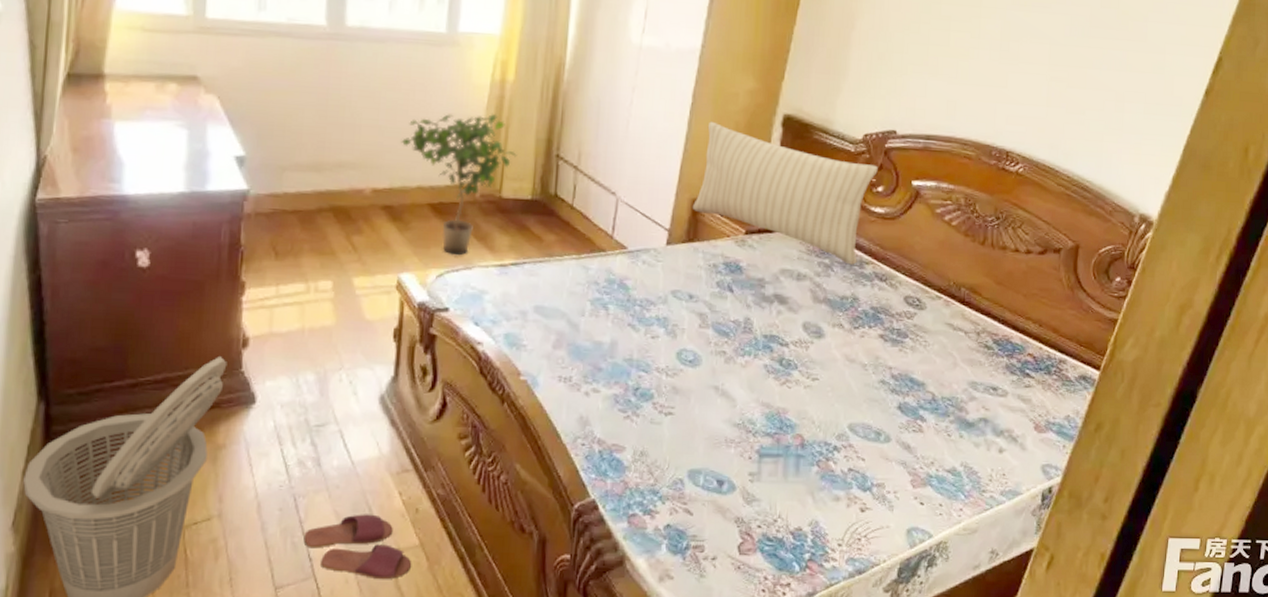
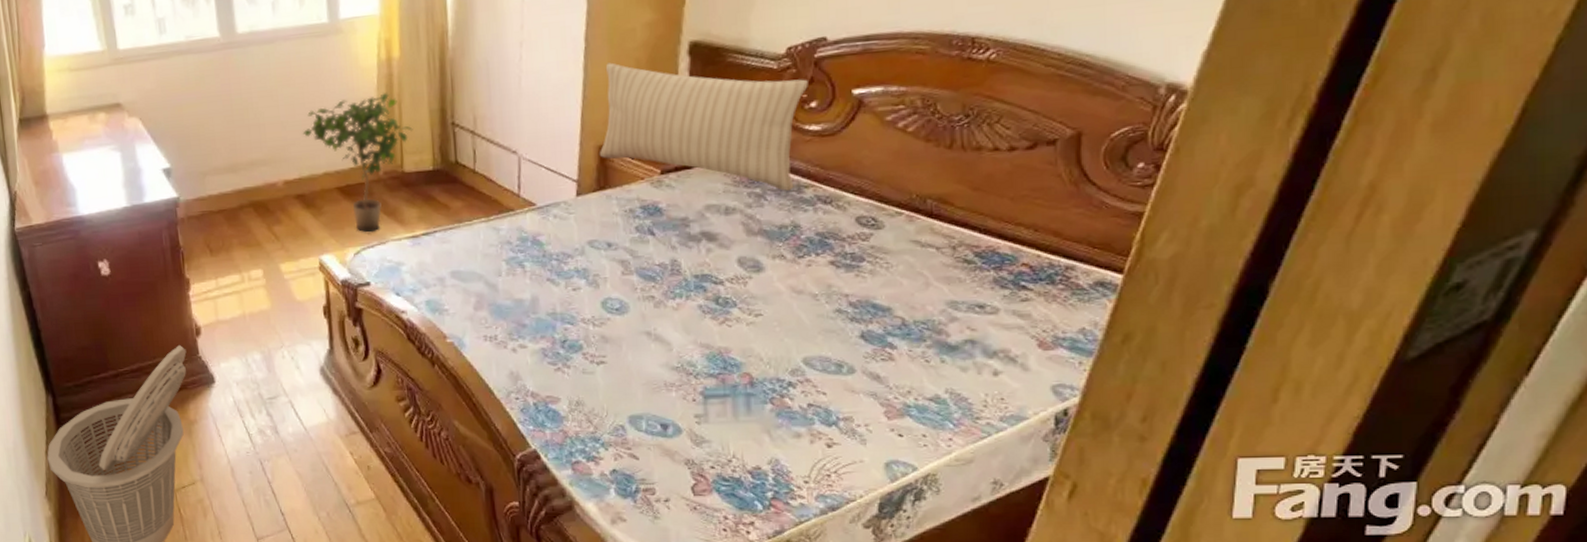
slippers: present [304,514,411,579] -> none [274,473,371,529]

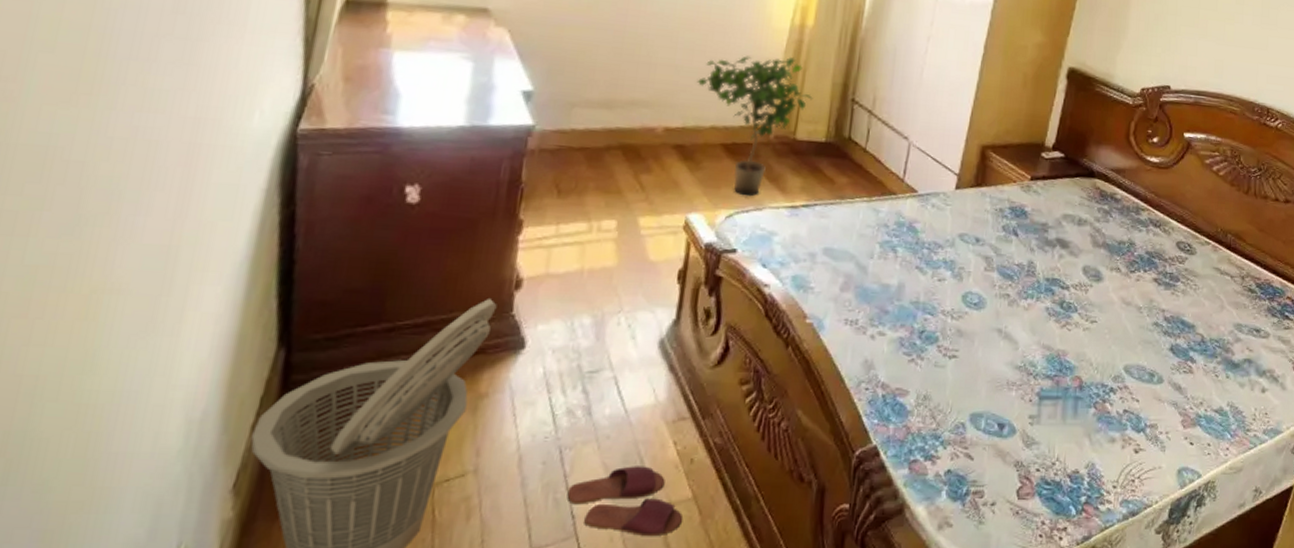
slippers: none [274,473,371,529] -> present [567,466,683,536]
pillow: present [599,62,808,191] -> none [981,71,1154,211]

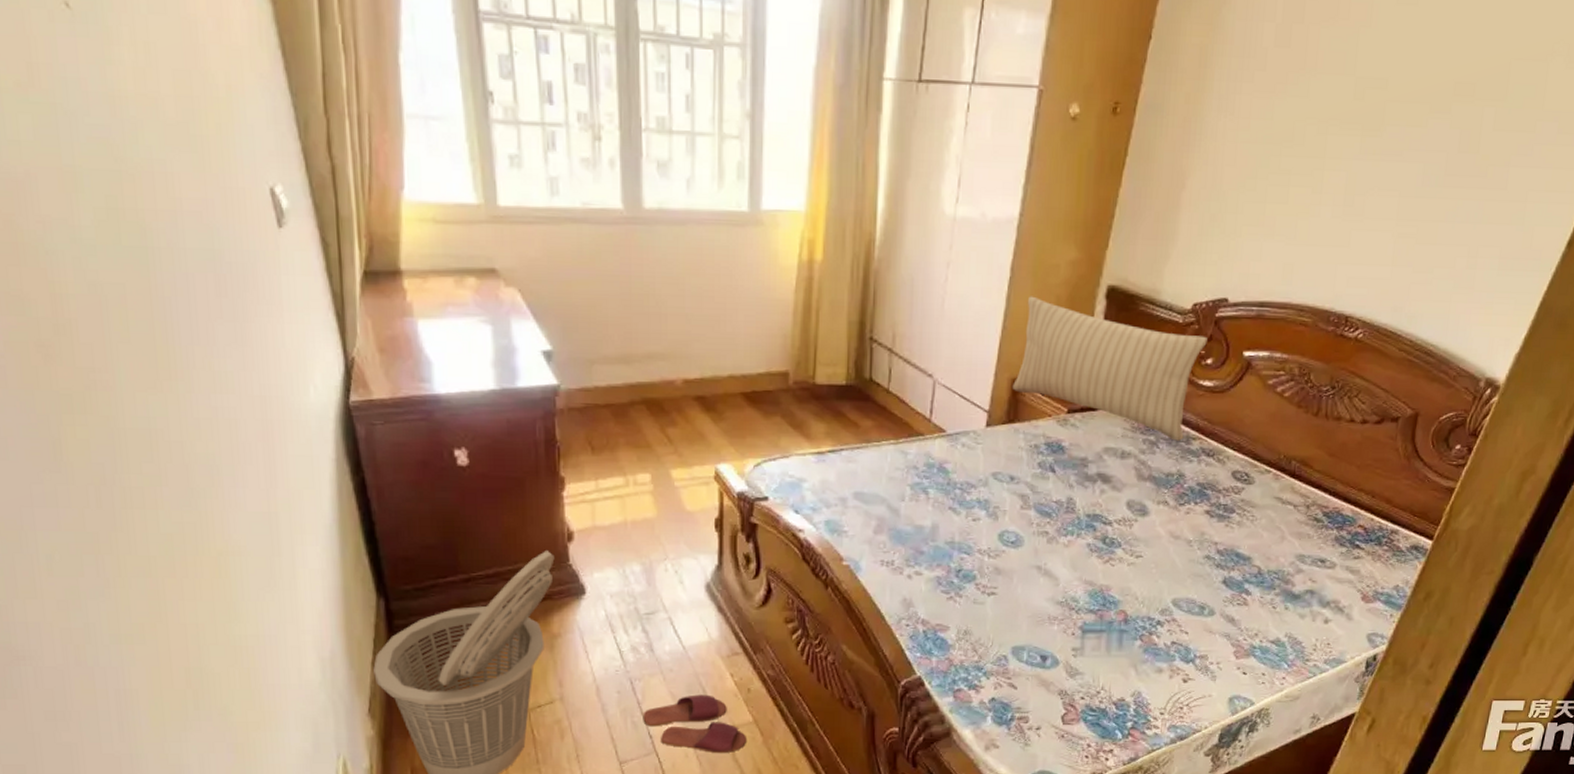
potted plant: present [696,56,813,197] -> none [709,296,829,445]
pillow: none [981,71,1154,211] -> present [1012,296,1207,441]

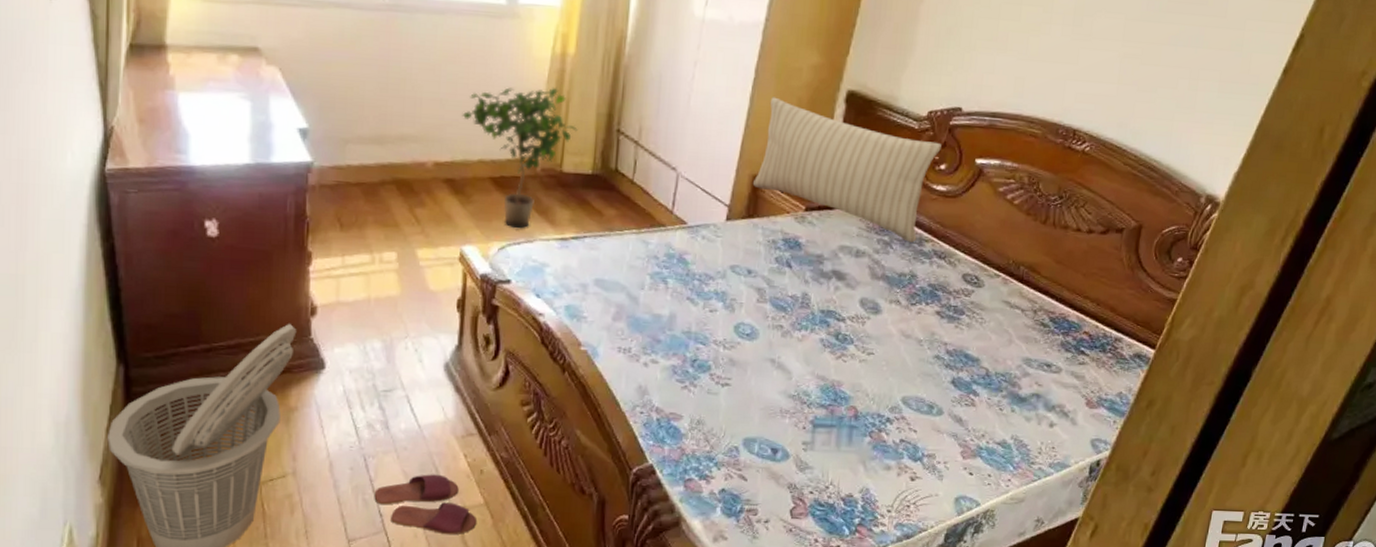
potted plant: none [709,296,829,445] -> present [462,87,578,229]

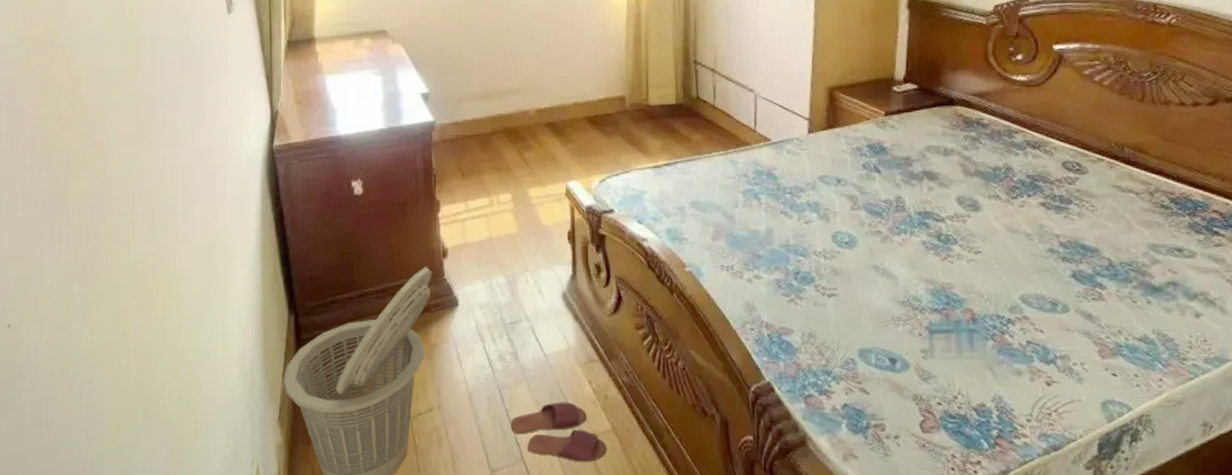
potted plant: present [462,87,578,229] -> none [555,30,658,162]
pillow: present [752,97,942,243] -> none [828,12,1014,136]

